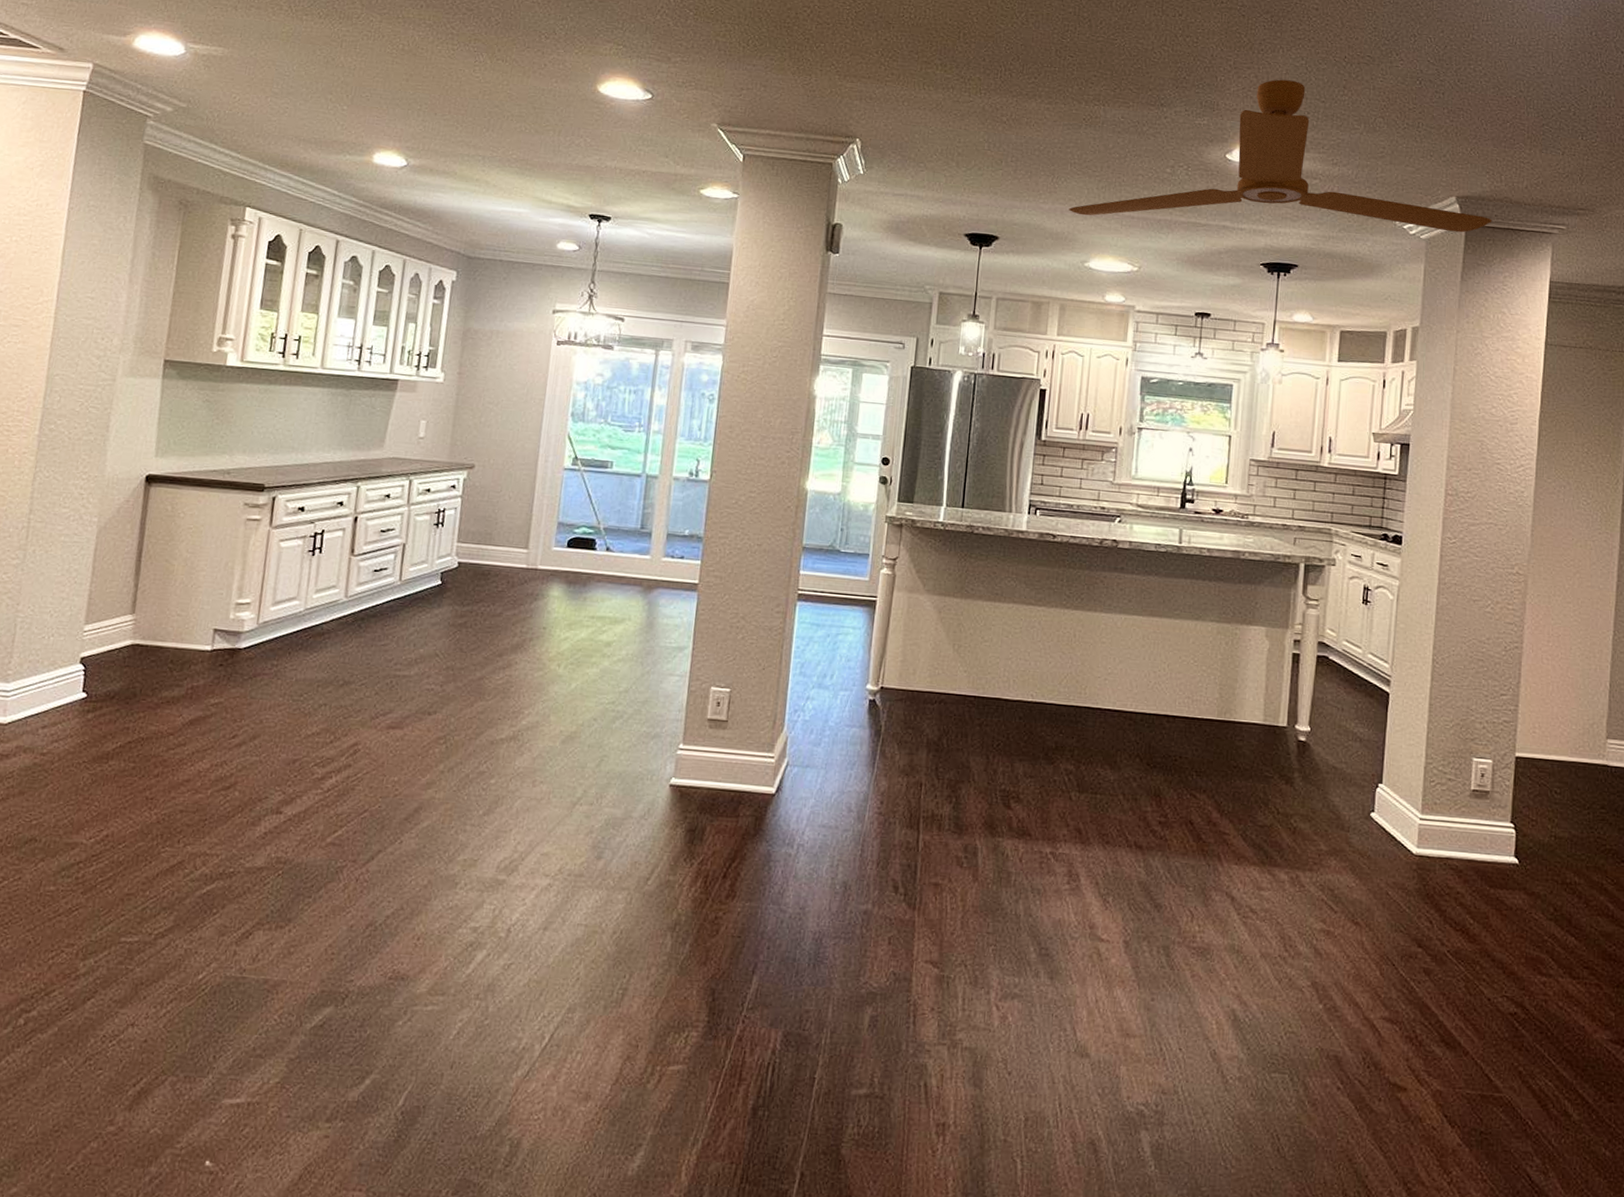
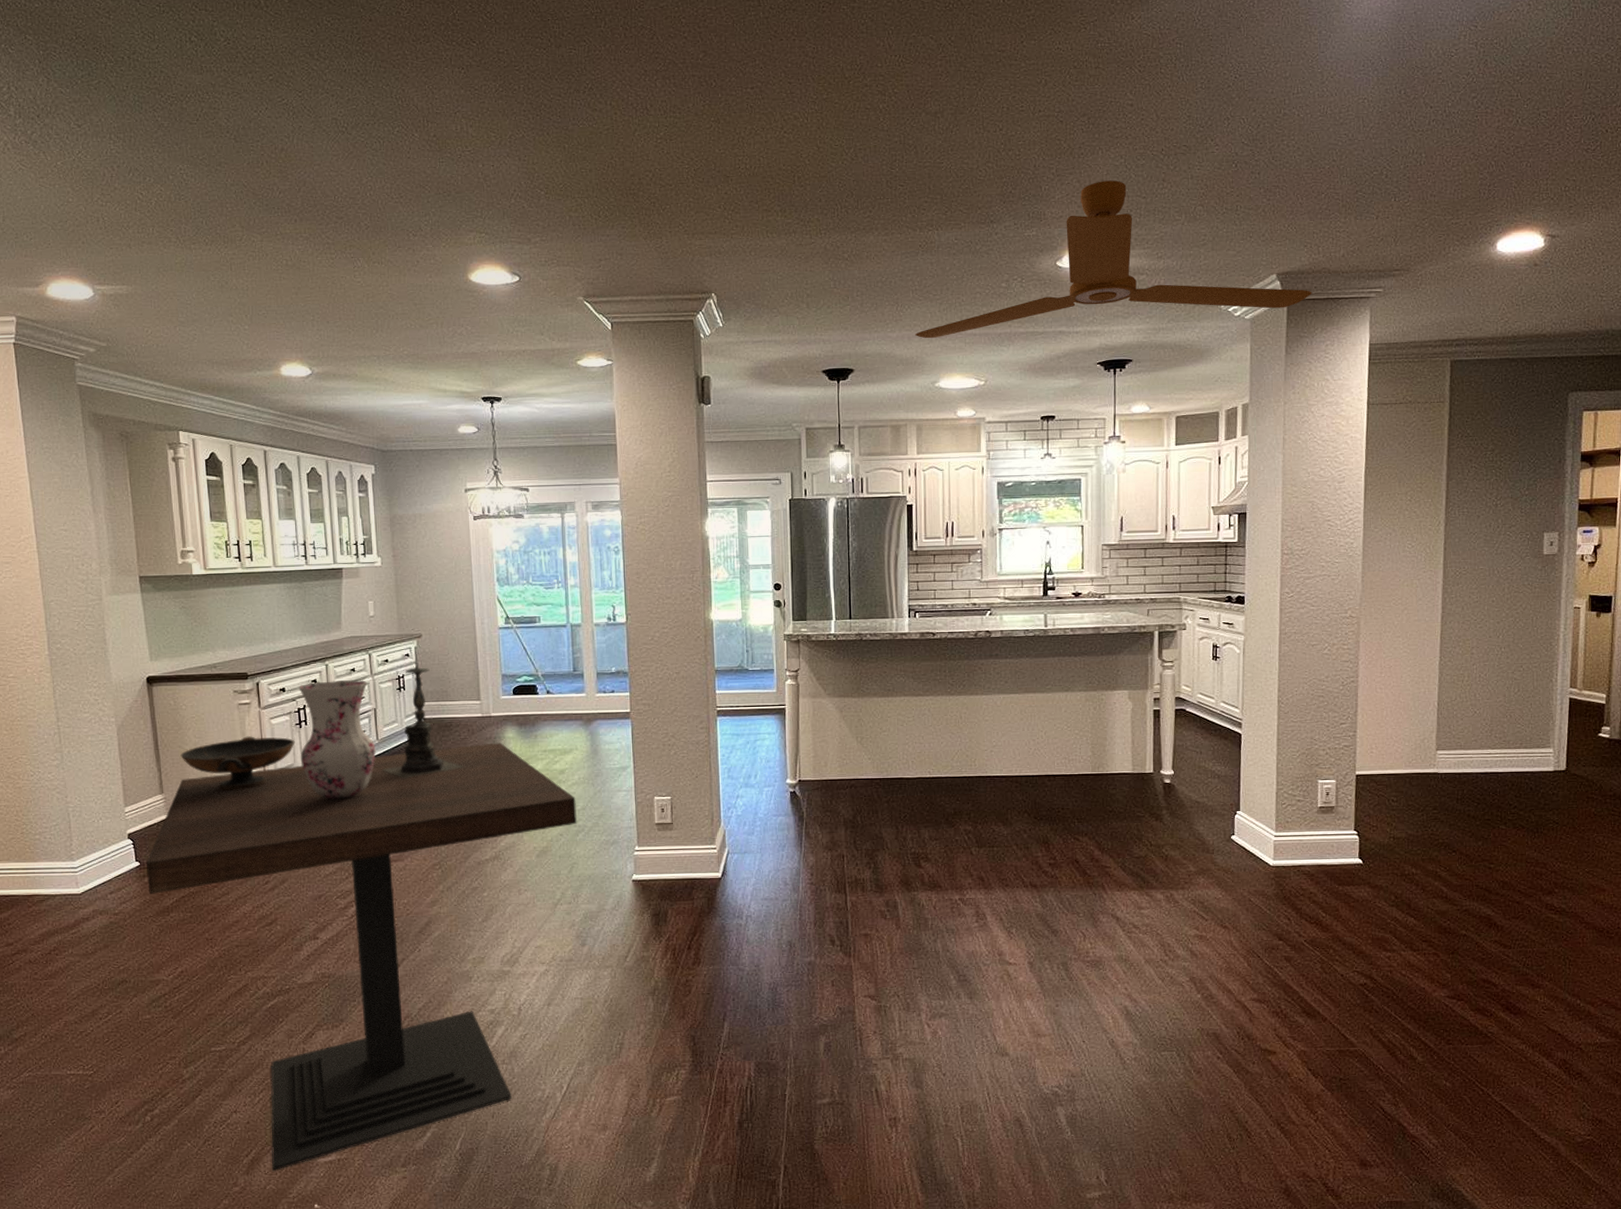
dining table: none [89,598,619,1109] -> present [145,742,578,1171]
decorative bowl: none [165,558,304,620] -> present [180,736,295,790]
vase: none [305,505,402,646] -> present [298,679,376,799]
candle holder: none [399,484,495,630] -> present [382,652,464,778]

